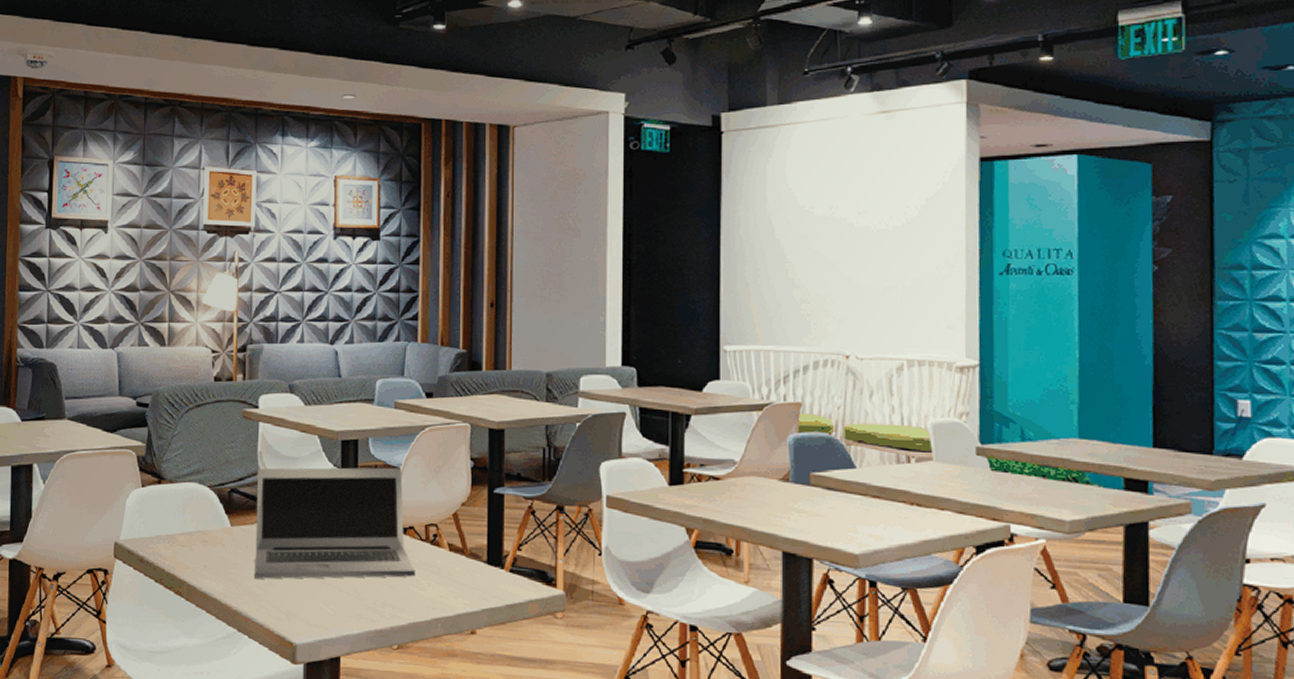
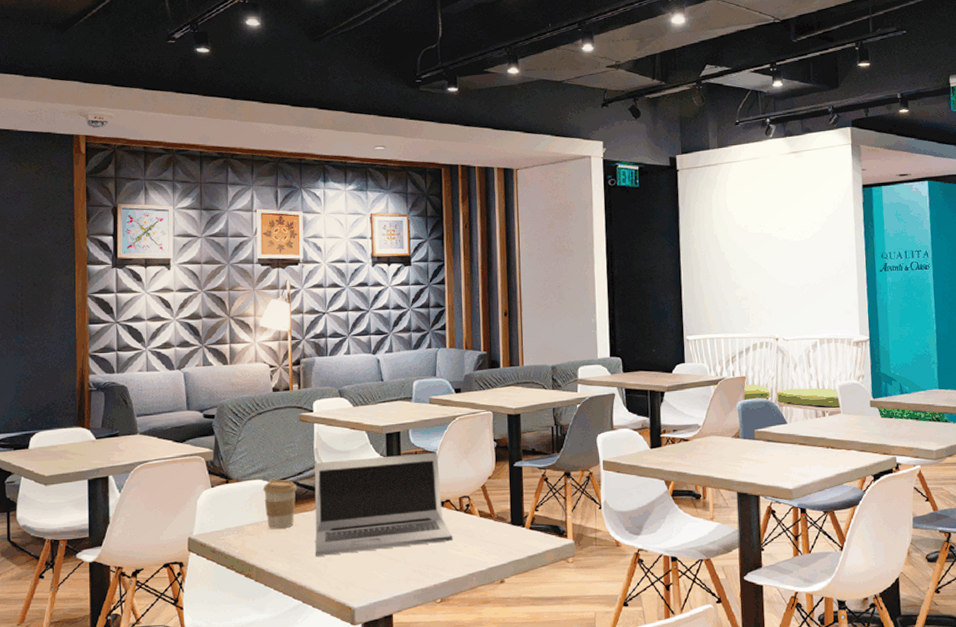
coffee cup: none [198,485,237,542] -> present [263,480,298,529]

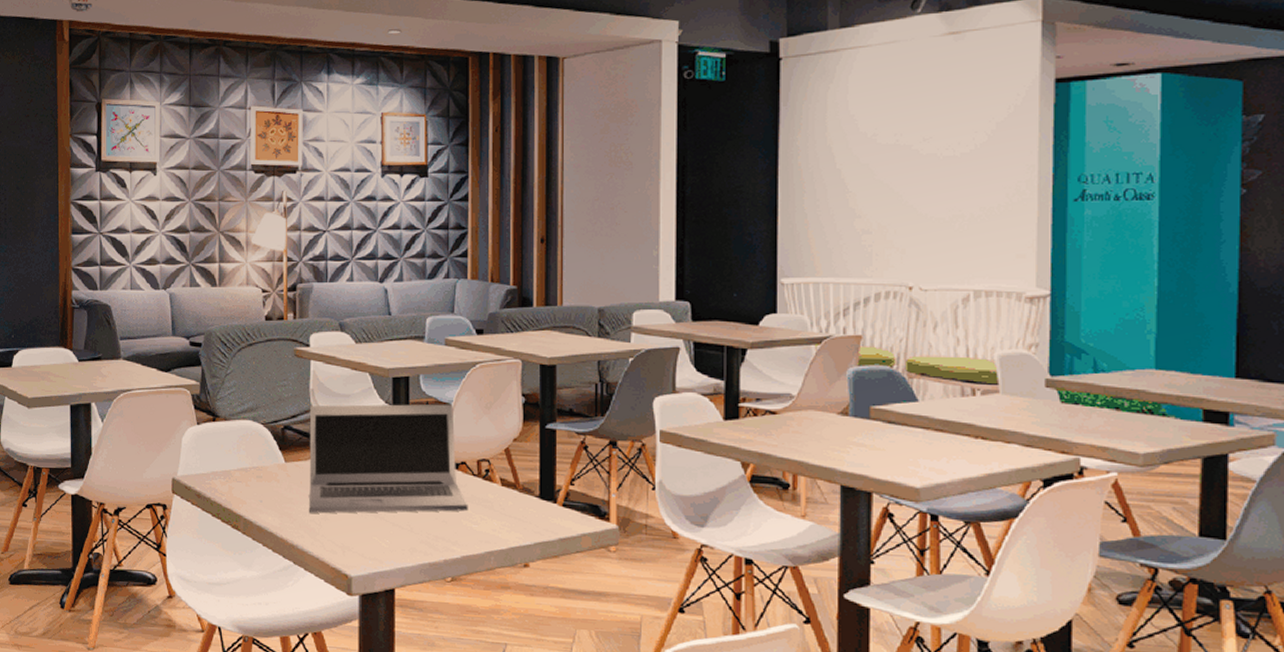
coffee cup: present [263,480,298,529] -> none [252,422,291,478]

